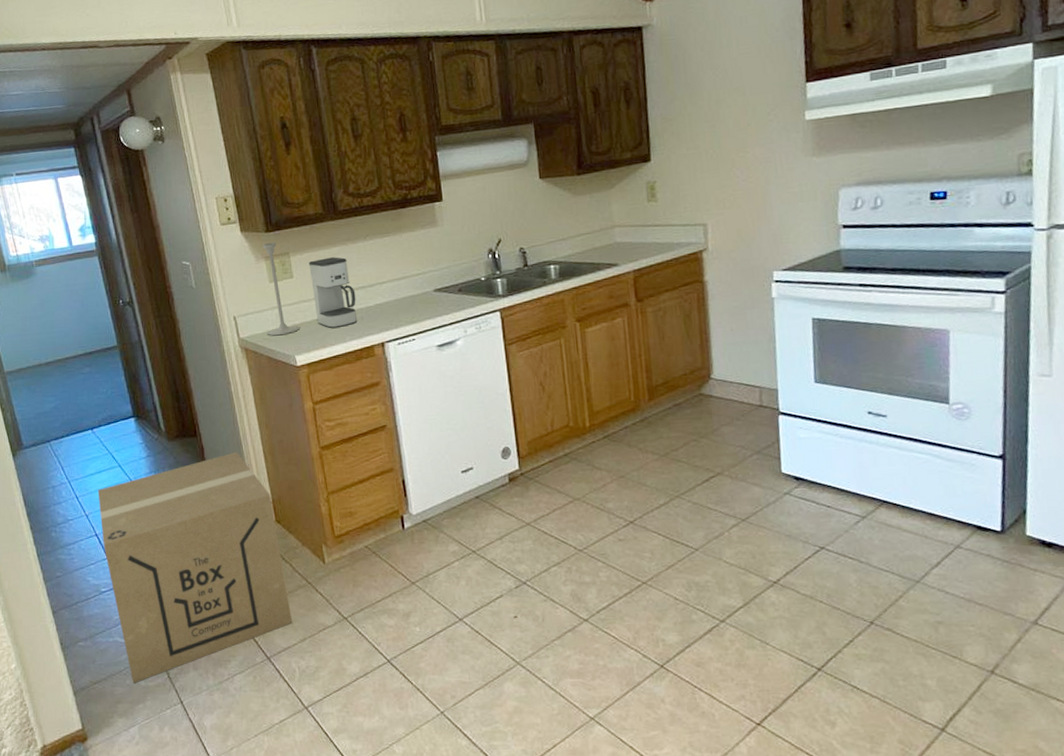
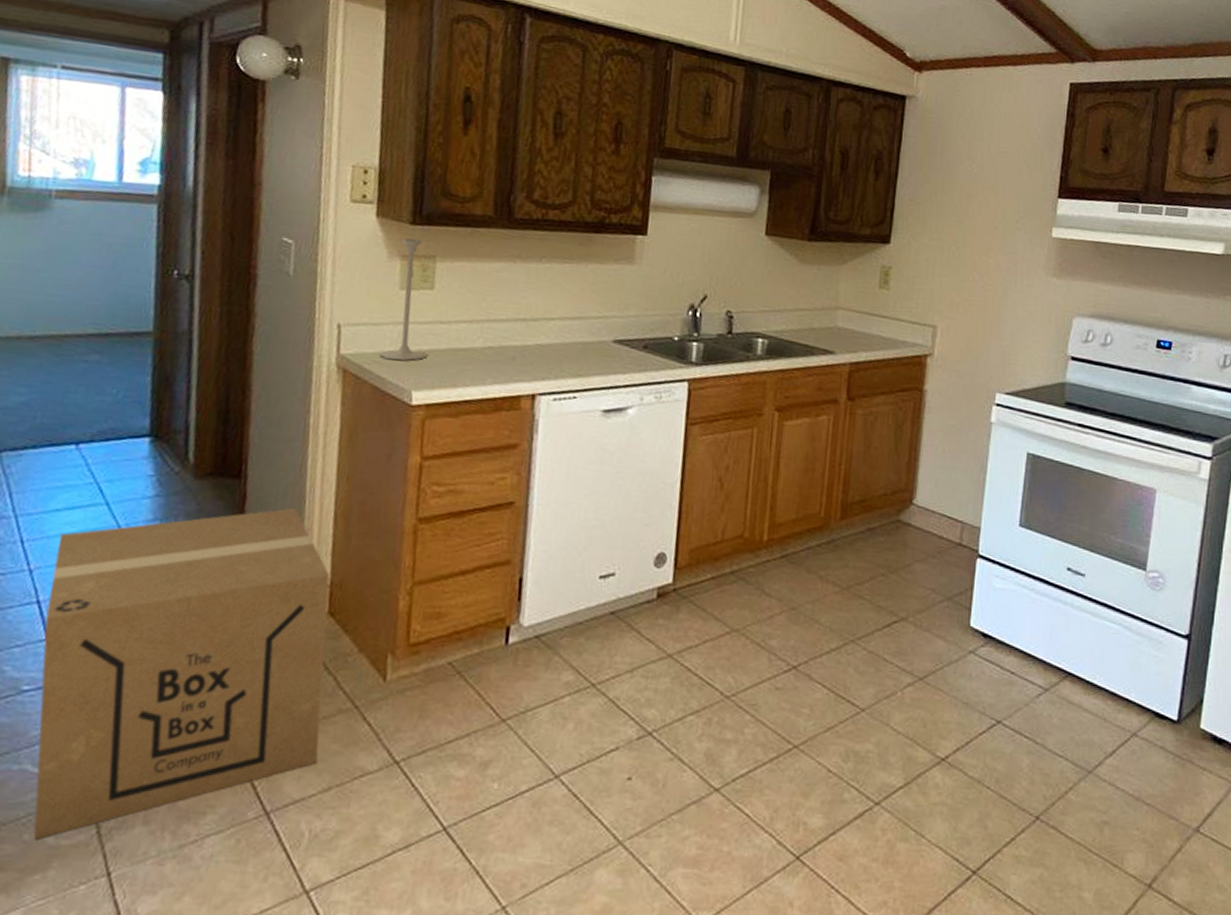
coffee maker: present [308,257,358,329] -> none [453,272,513,365]

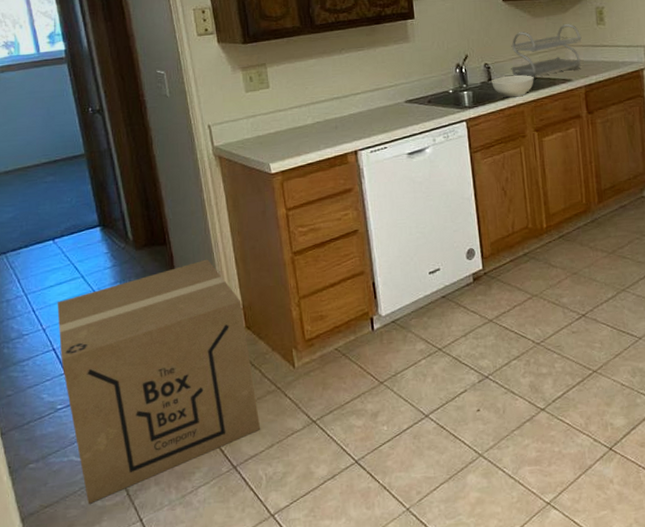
candlestick: present [379,238,427,361] -> none [239,54,275,144]
bowl: none [730,331,787,362] -> present [490,74,534,98]
dish rack: none [759,278,857,342] -> present [511,24,582,79]

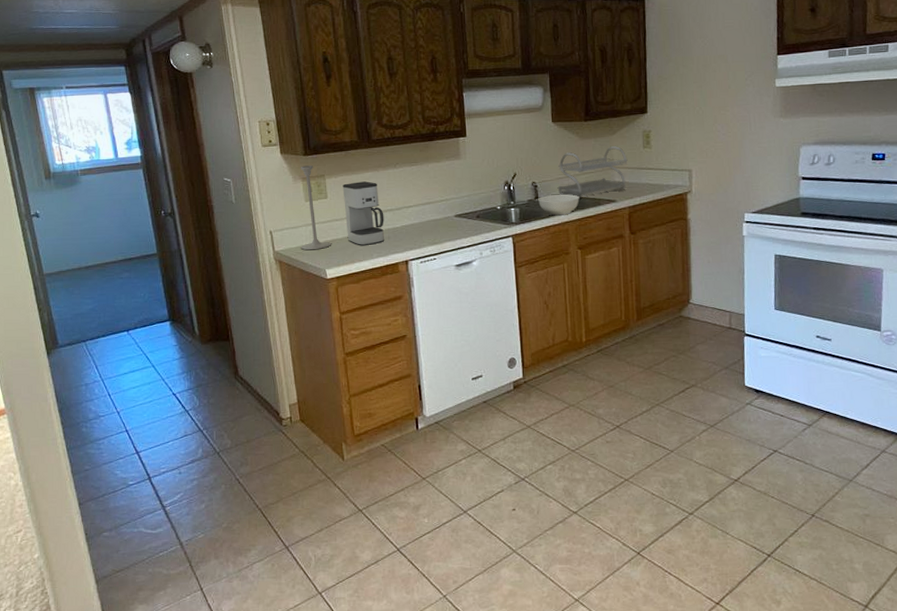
cardboard box: present [57,259,260,504] -> none [130,356,311,572]
candlestick: none [239,54,275,144] -> present [300,165,331,251]
coffee maker: none [285,68,332,137] -> present [342,181,385,246]

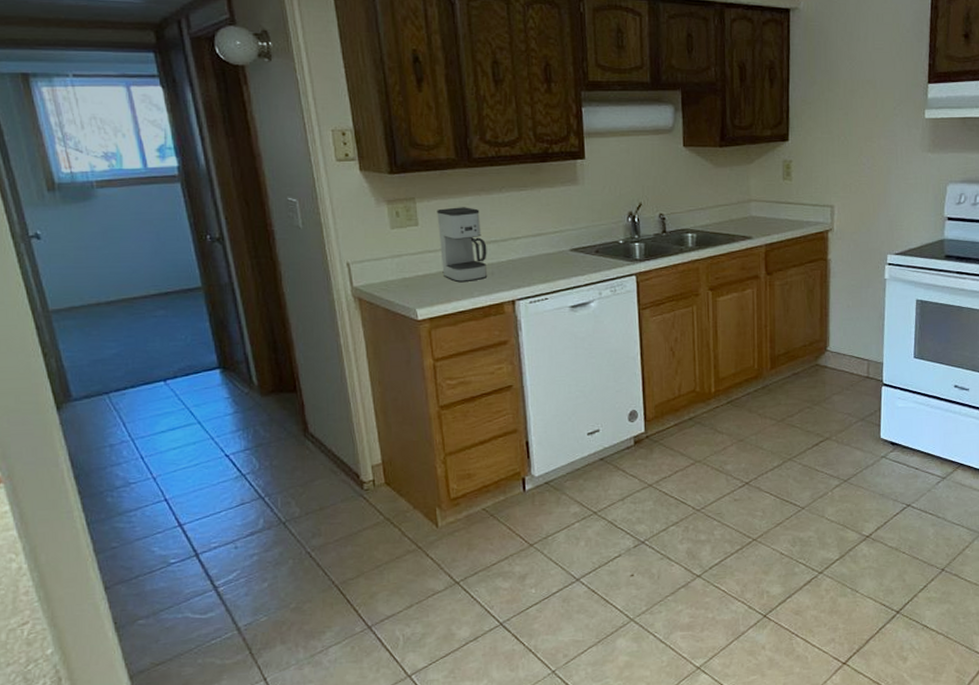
candlestick: present [300,165,331,251] -> none [384,186,423,287]
bowl: present [537,194,580,216] -> none [665,228,712,253]
dish rack: present [557,146,628,199] -> none [688,177,766,234]

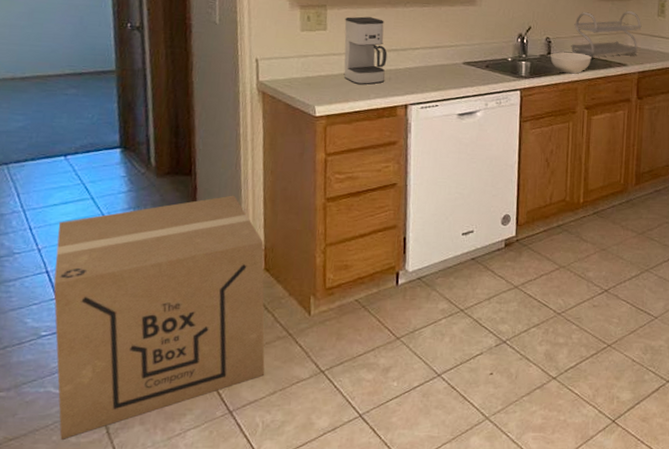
cardboard box: none [169,409,398,662] -> present [53,195,265,440]
bowl: none [665,228,712,253] -> present [549,52,592,74]
dish rack: none [688,177,766,234] -> present [571,11,642,59]

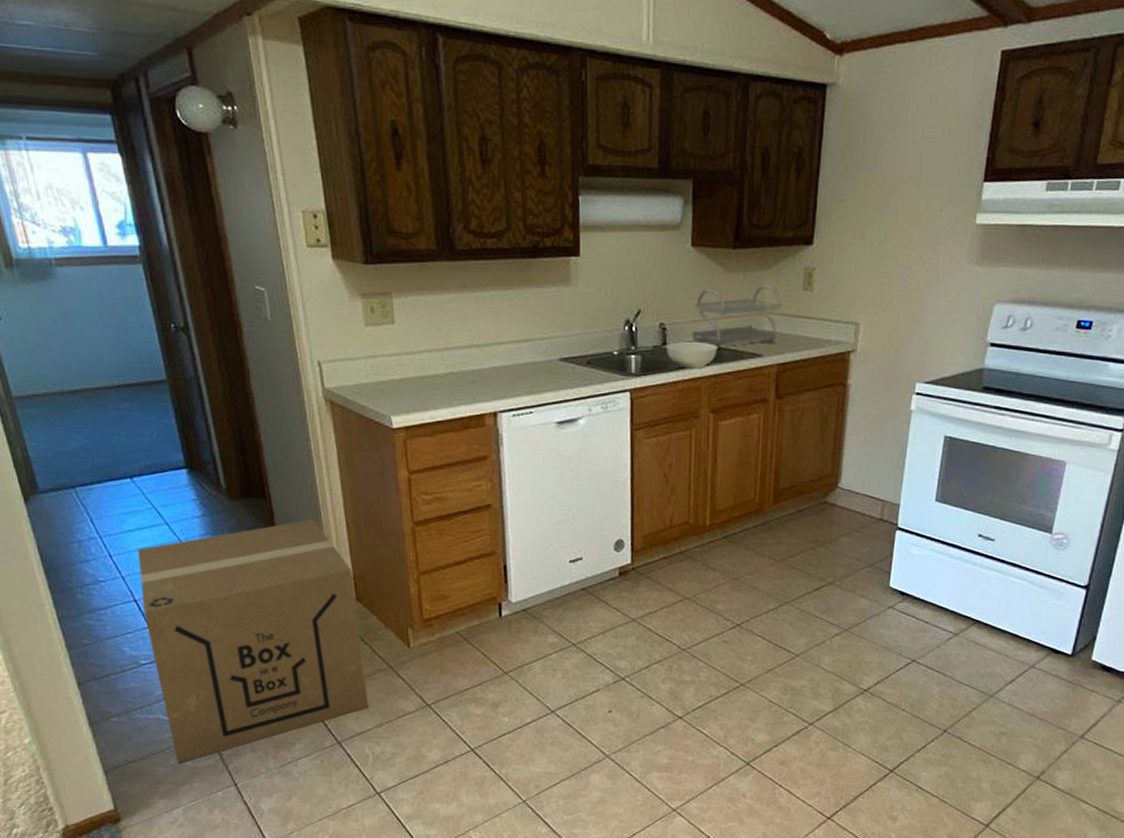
coffee maker: present [344,16,388,85] -> none [415,305,468,390]

